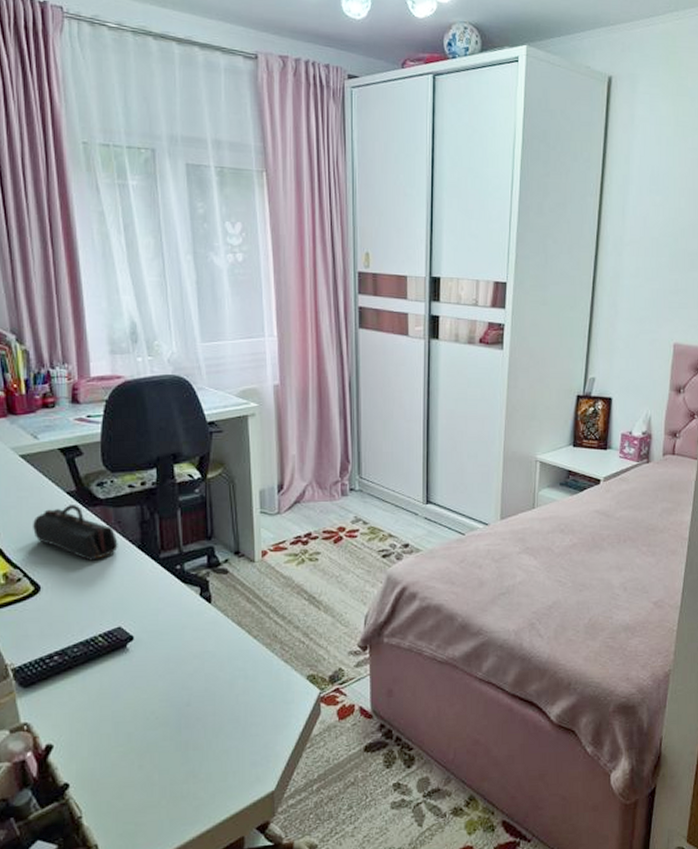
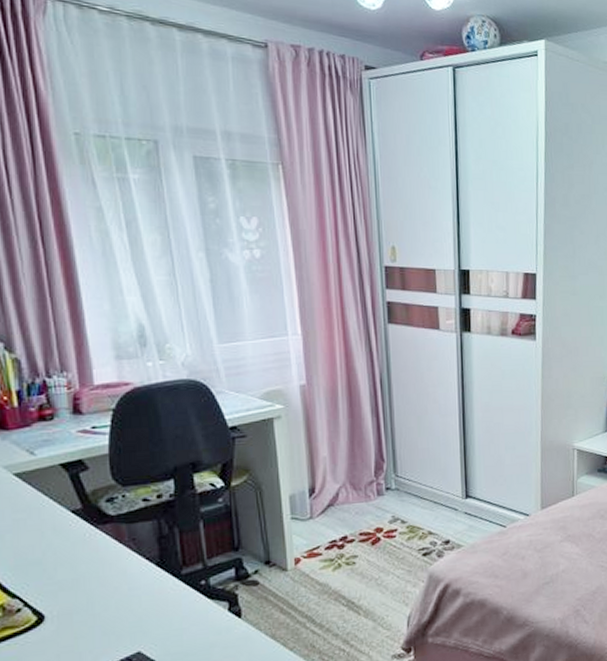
pencil case: present [33,505,118,561] -> none [33,524,134,583]

